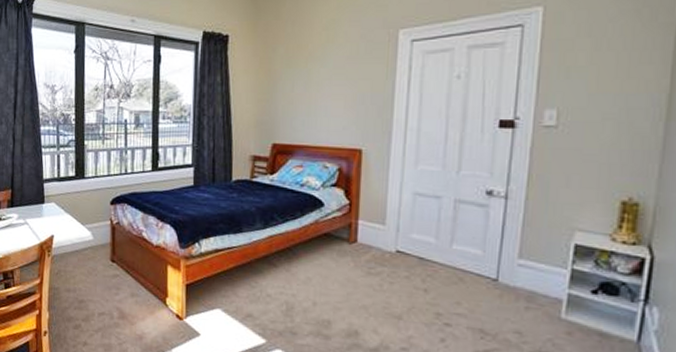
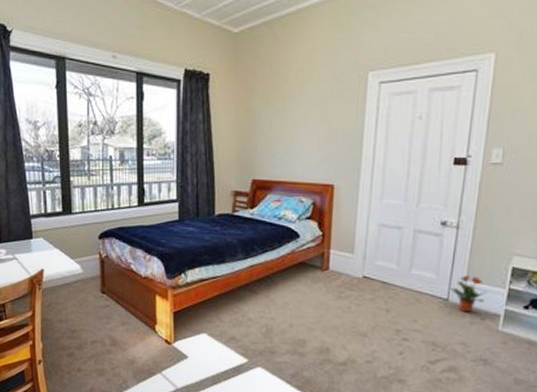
potted plant: none [499,253,544,297] -> present [450,276,486,313]

